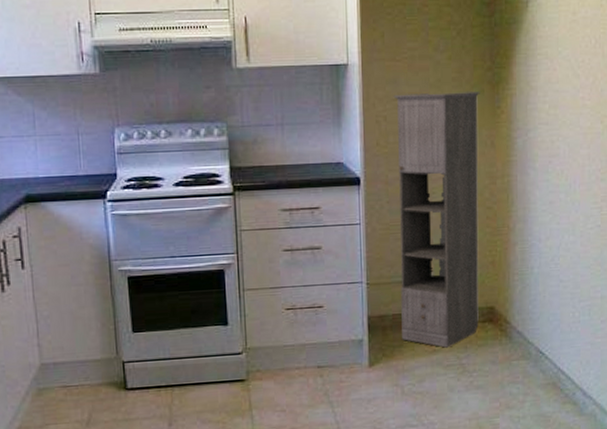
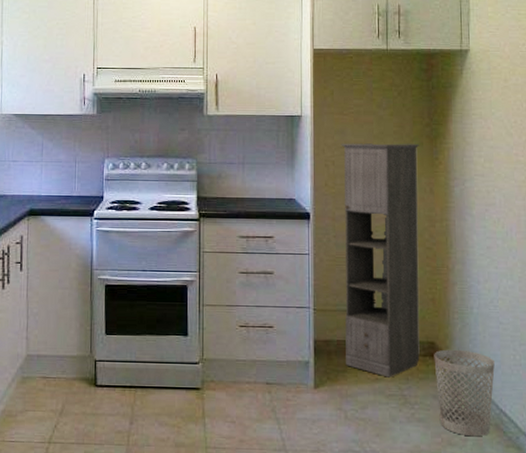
wastebasket: none [493,312,554,398] -> present [434,349,495,437]

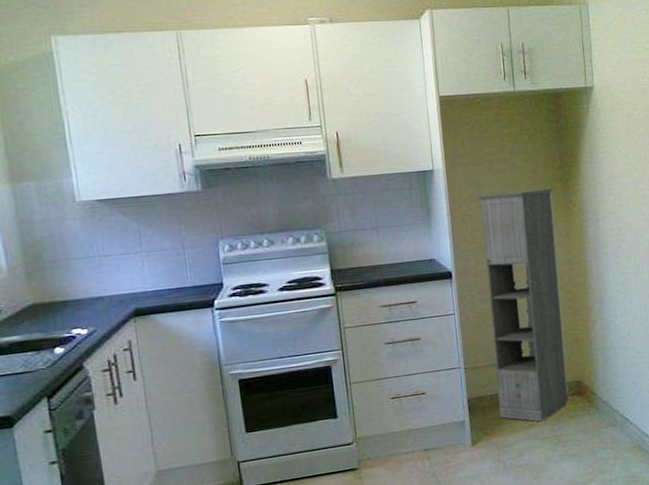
wastebasket: present [434,349,495,437] -> none [581,383,635,462]

